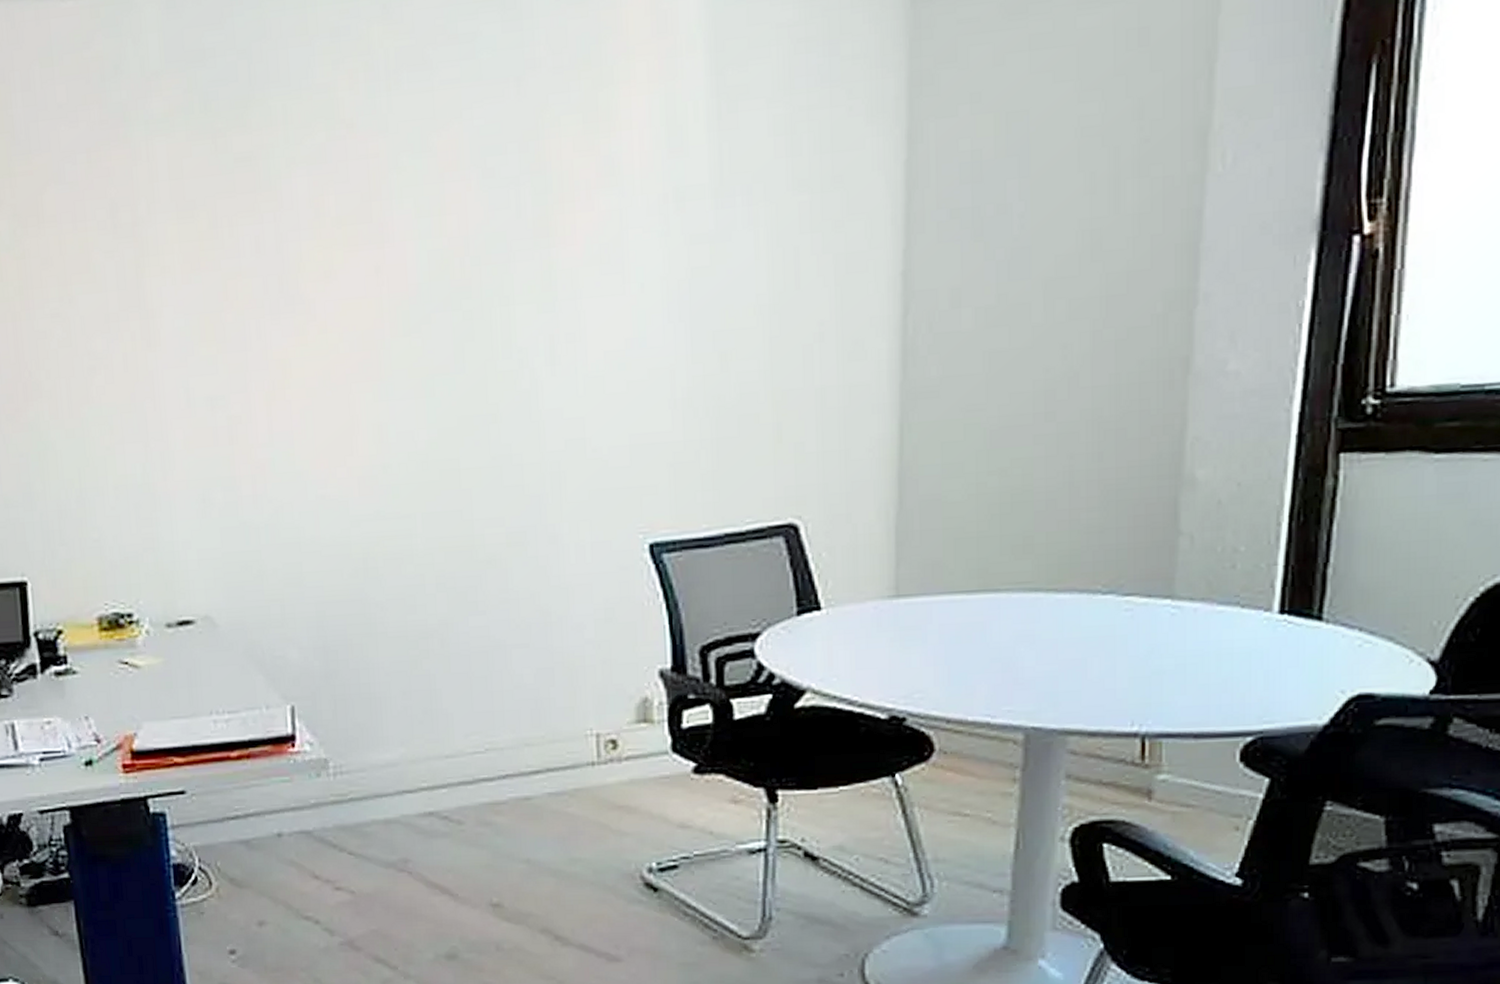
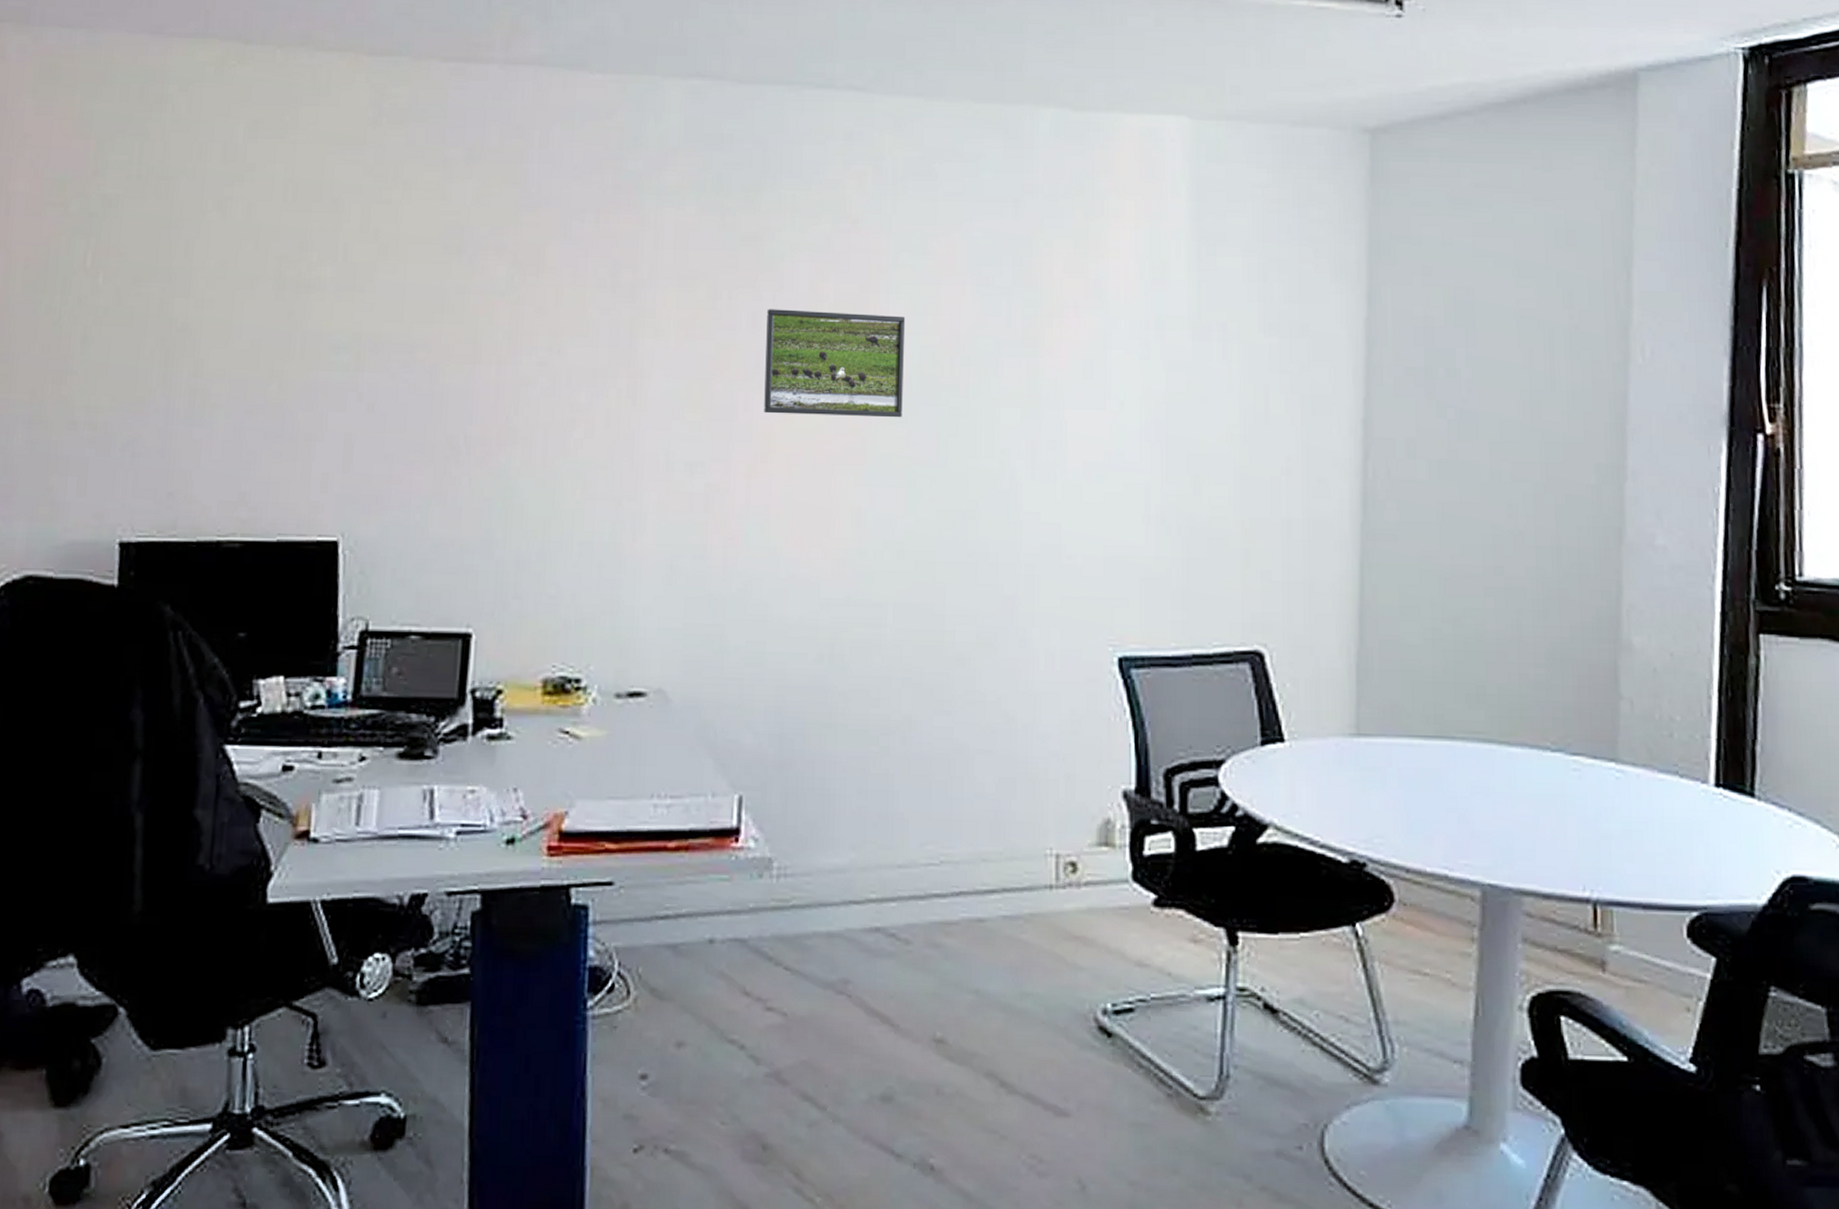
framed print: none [269,221,416,340] -> present [764,309,906,418]

